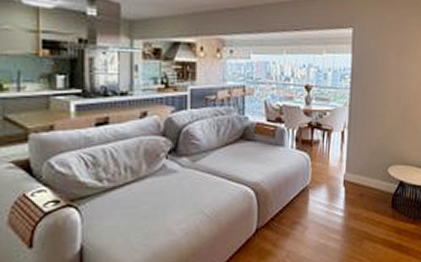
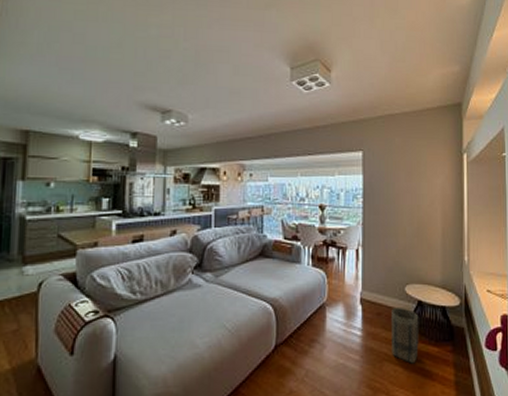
basket: none [372,188,400,241] -> present [392,308,419,364]

